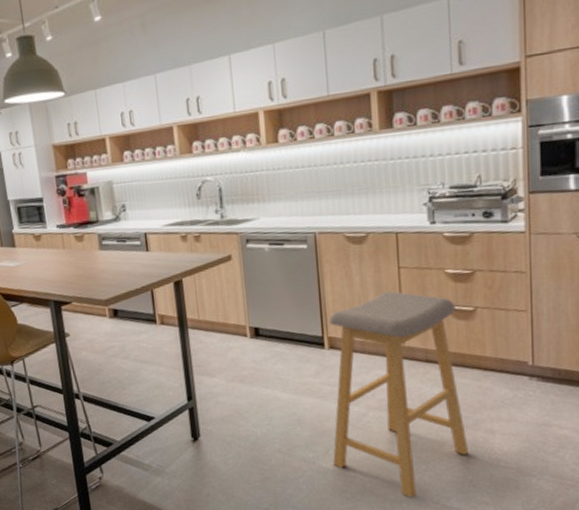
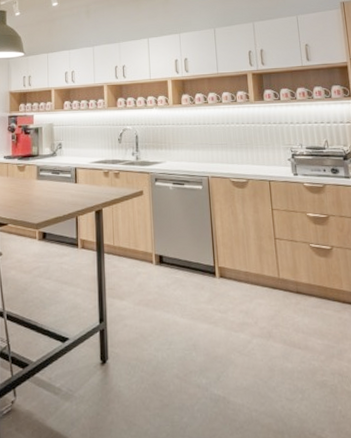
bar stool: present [328,291,468,498] -> none [219,229,336,429]

